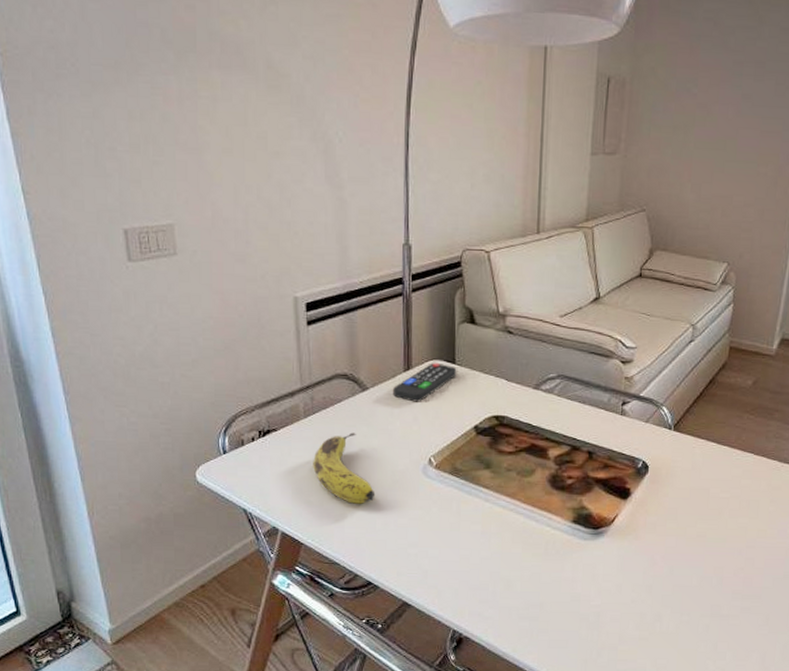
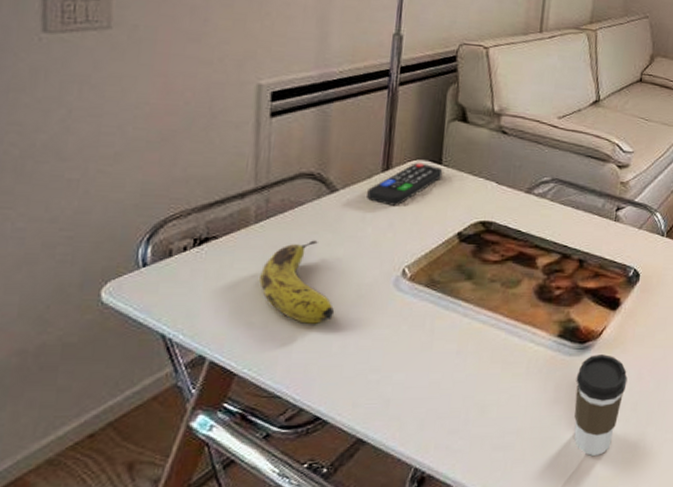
coffee cup: none [591,540,641,631] -> present [573,354,628,456]

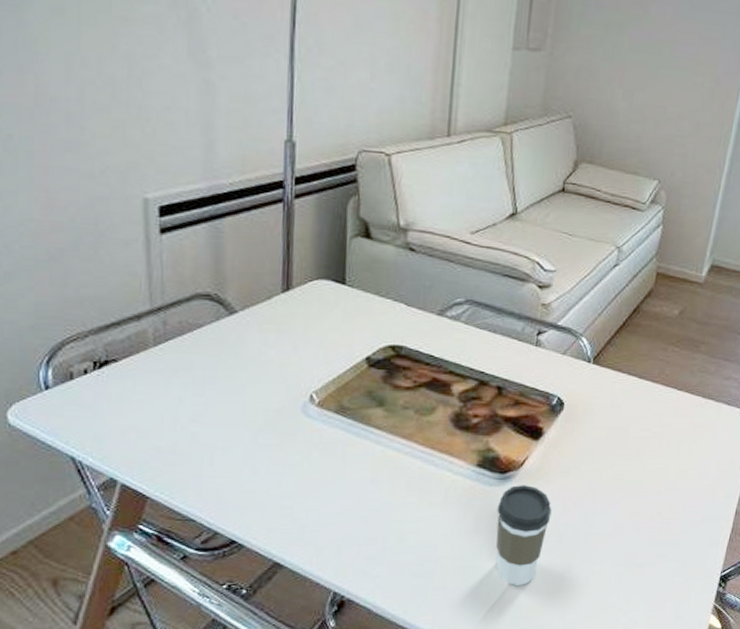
fruit: present [259,240,334,324] -> none [164,364,241,449]
remote control: present [367,162,443,206] -> none [268,282,347,329]

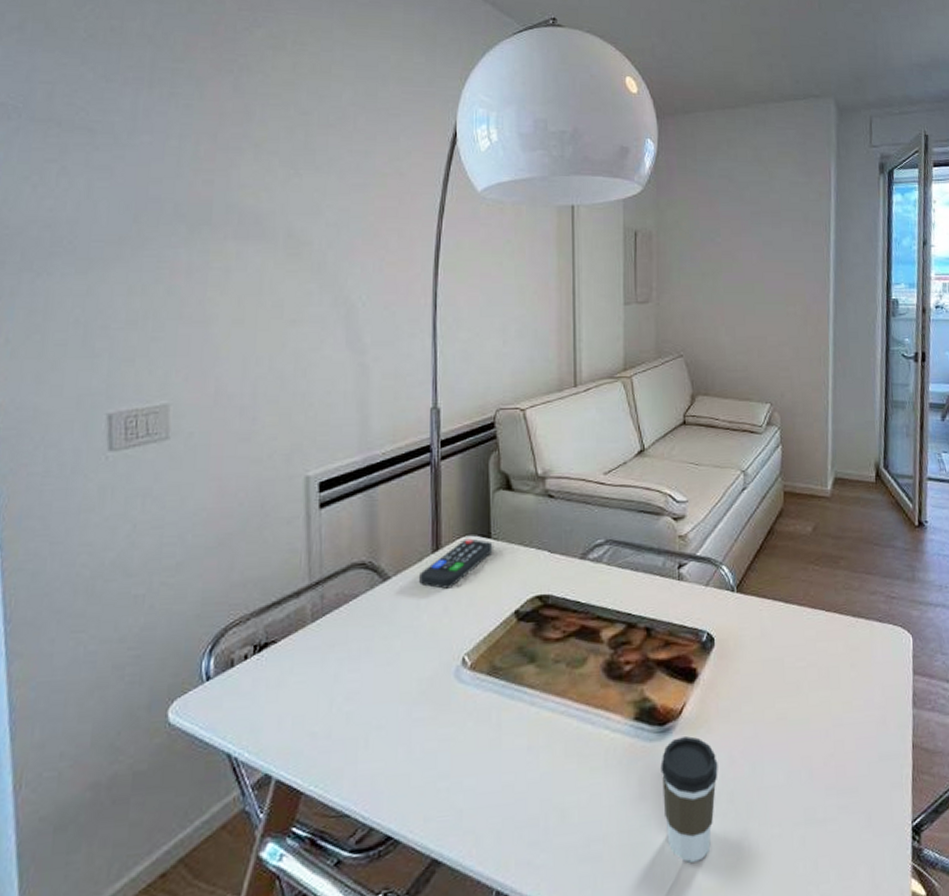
remote control: none [268,282,347,329] -> present [419,538,493,589]

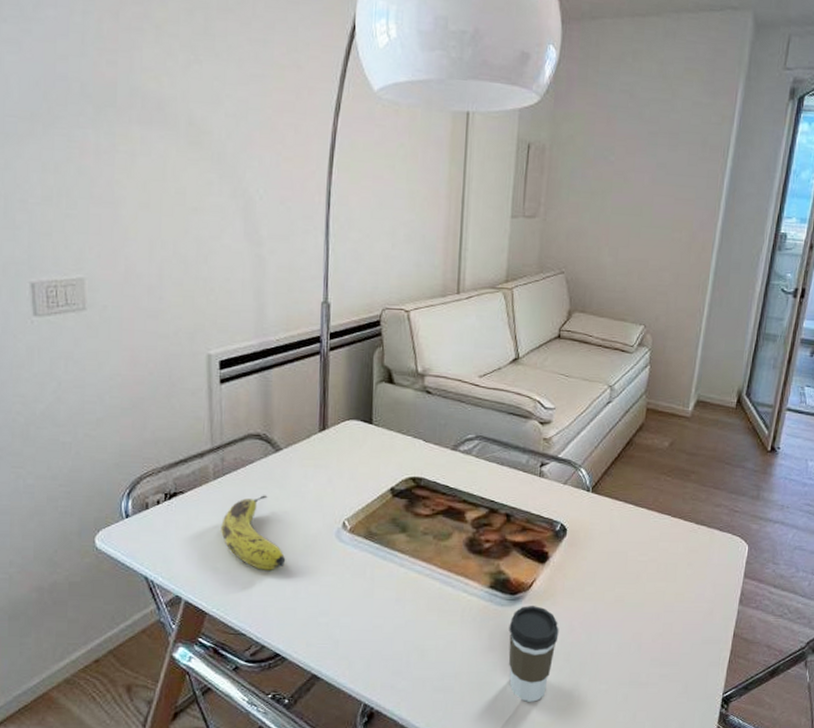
fruit: none [320,634,396,729] -> present [221,495,285,570]
remote control: present [419,538,493,589] -> none [307,422,374,463]

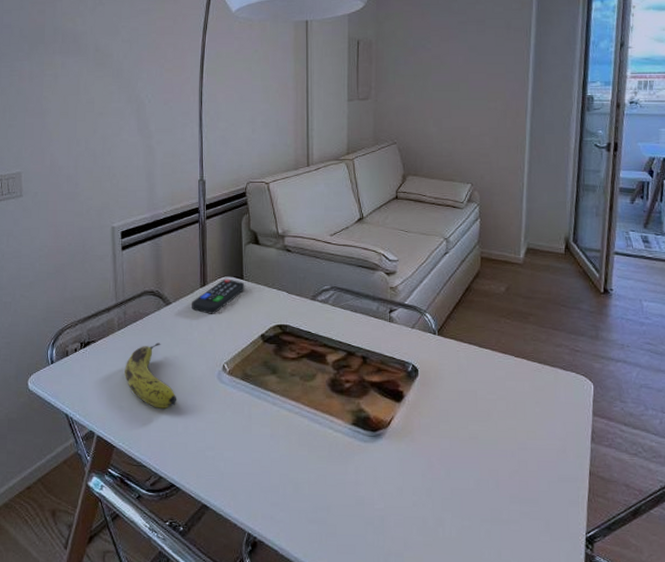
remote control: none [307,422,374,463] -> present [192,278,245,314]
coffee cup: present [508,606,559,702] -> none [372,442,419,536]

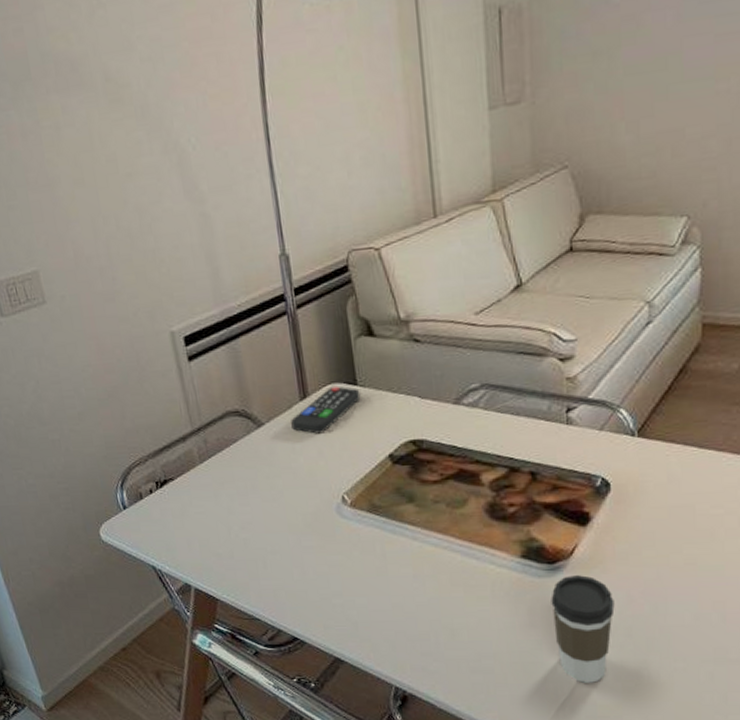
fruit: present [125,343,176,409] -> none [216,474,287,553]
coffee cup: none [372,442,419,536] -> present [551,575,615,683]

